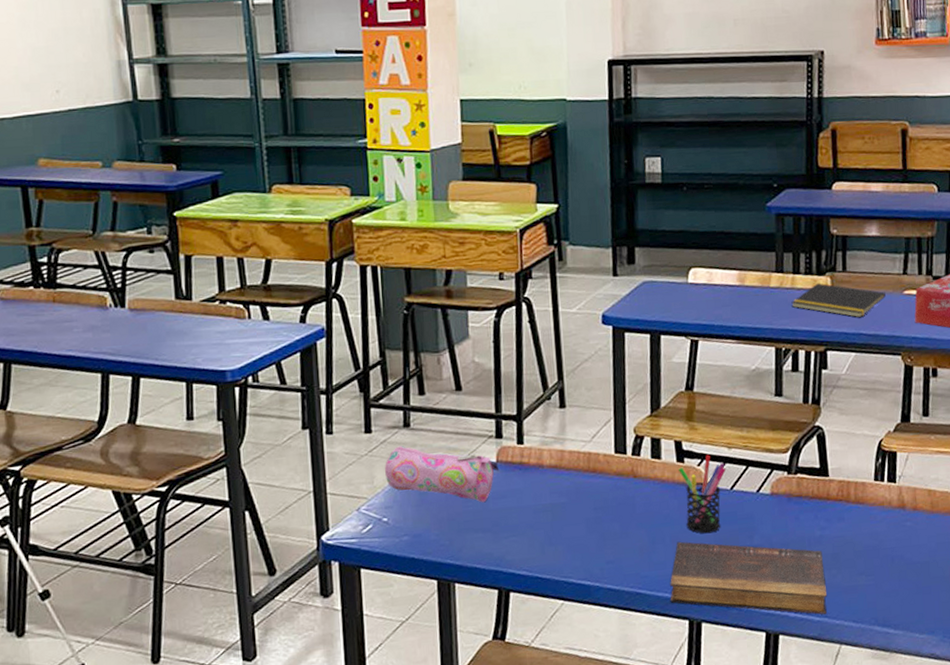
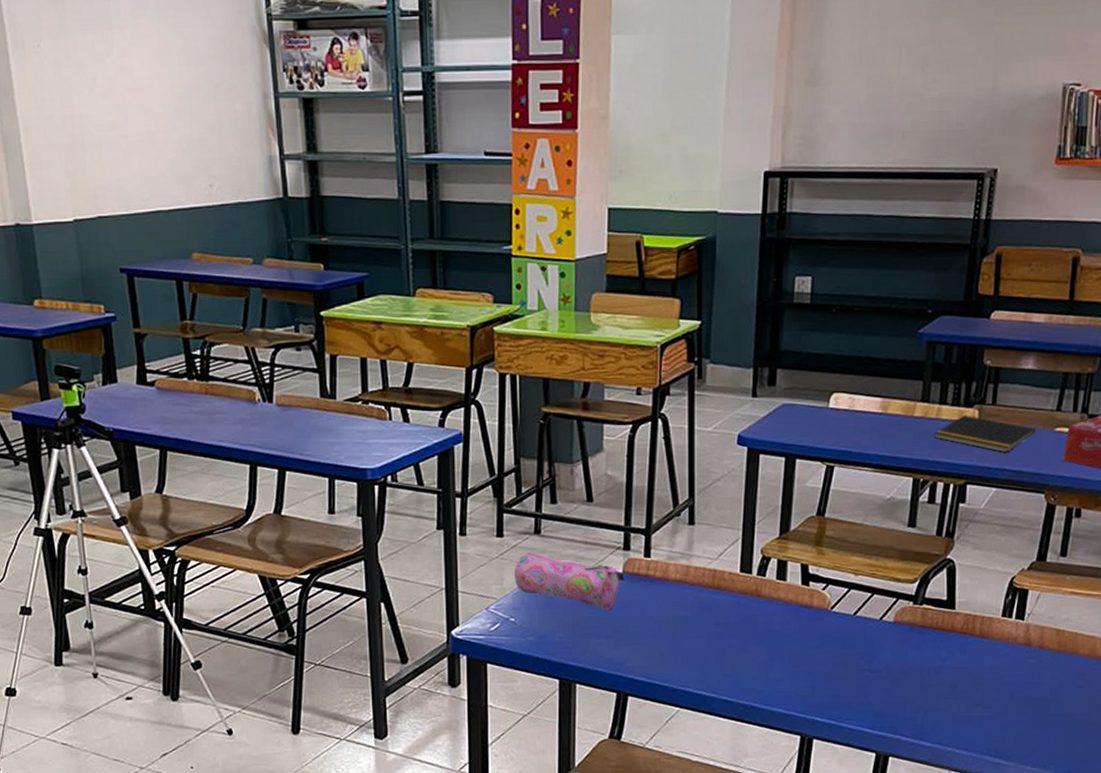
book: present [670,541,827,615] -> none [784,661,941,742]
pen holder: present [678,454,727,534] -> none [803,580,851,656]

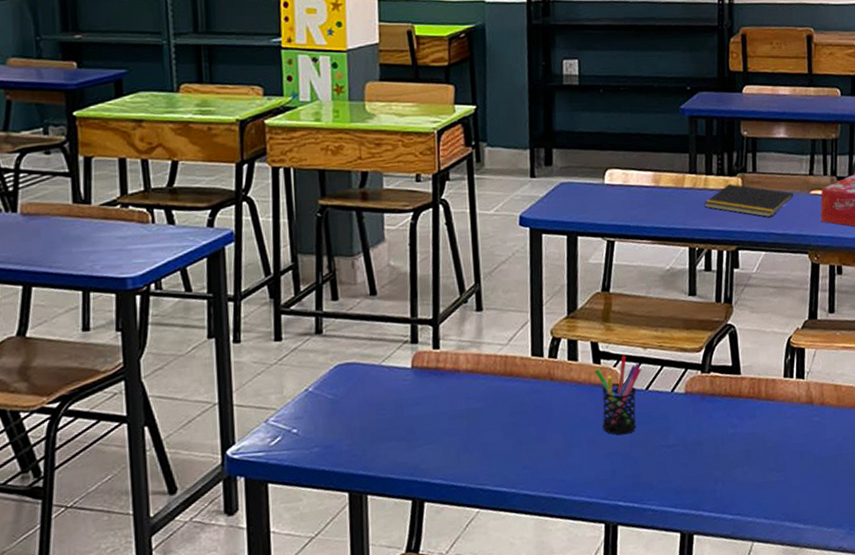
pencil case: present [515,551,625,611] -> none [295,353,415,410]
pen holder: none [803,580,851,656] -> present [595,355,642,435]

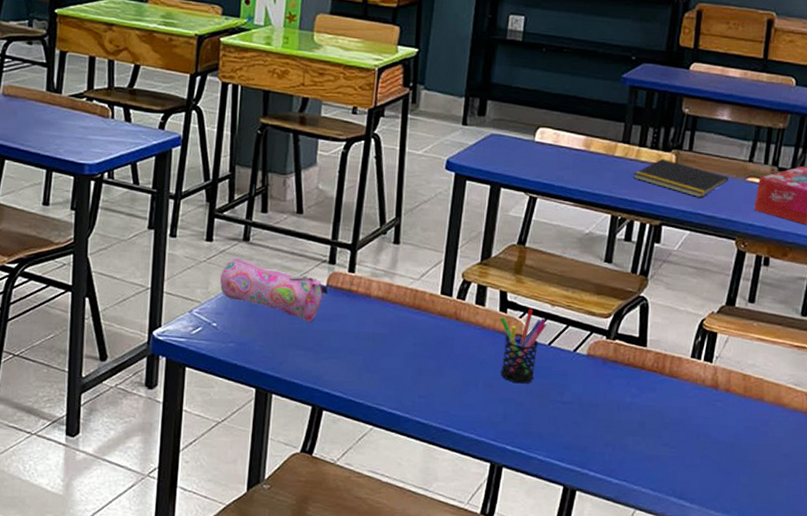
pencil case: none [295,353,415,410] -> present [220,258,329,323]

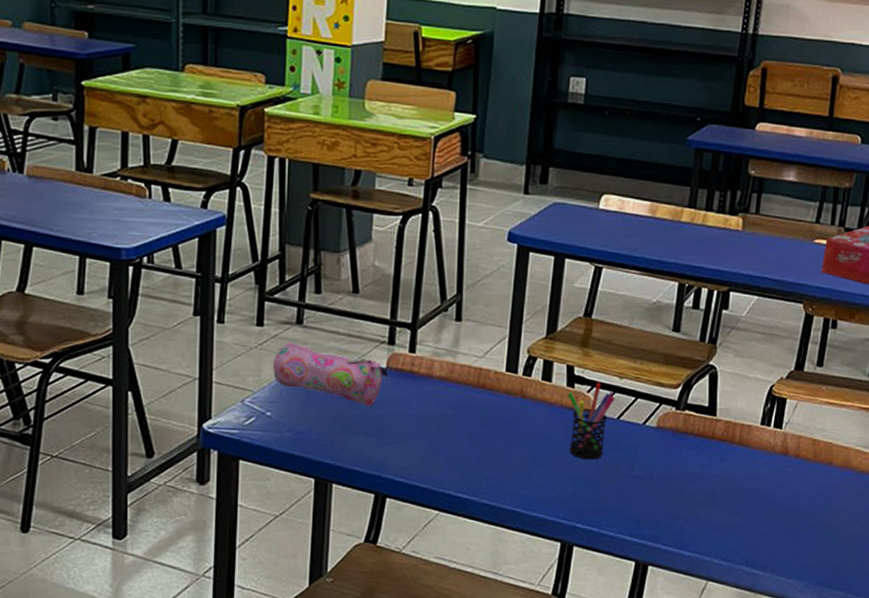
notepad: present [633,158,728,198] -> none [700,222,796,262]

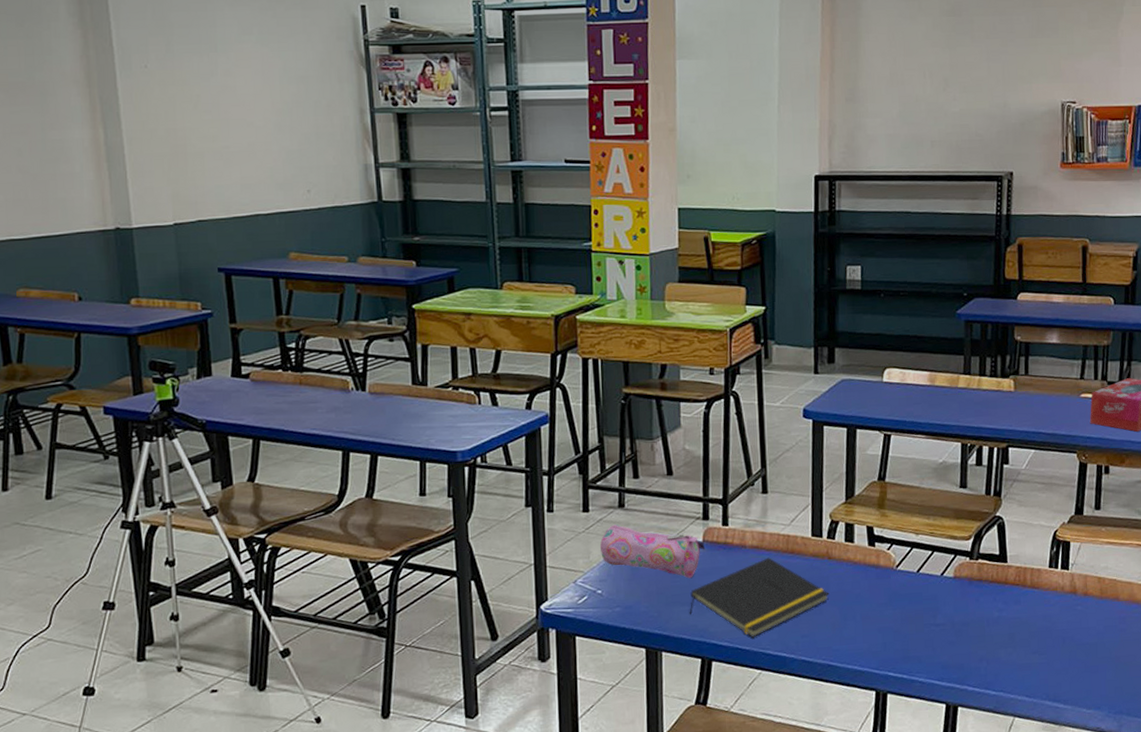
notepad: none [365,390,520,475] -> present [689,557,830,638]
pen holder: present [568,382,616,460] -> none [870,540,914,612]

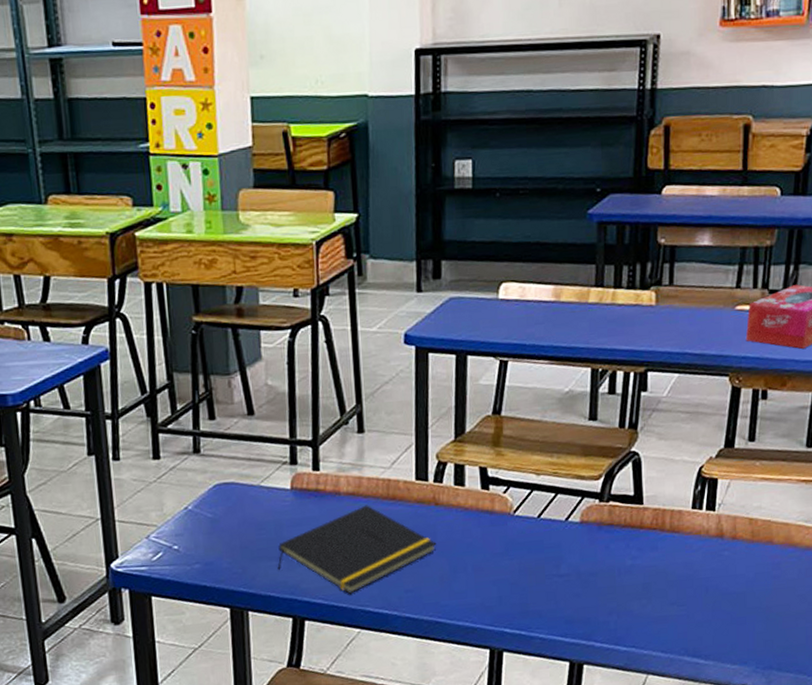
pencil case: present [600,524,706,579] -> none [174,472,294,531]

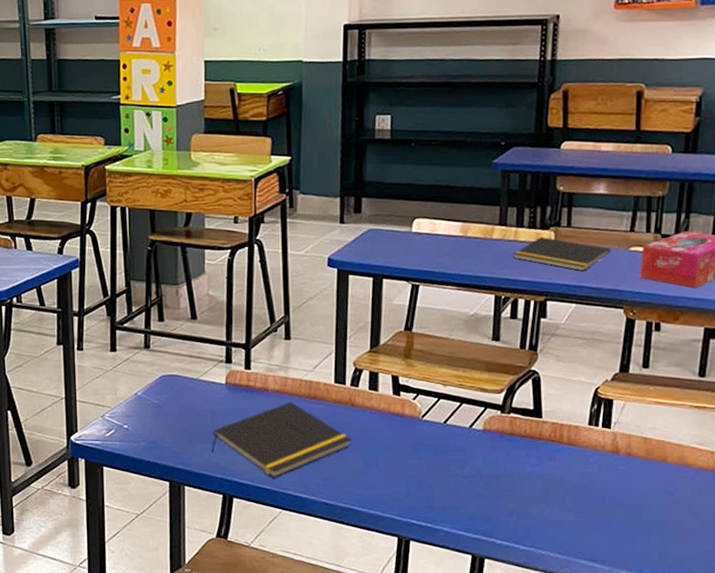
notepad: none [611,298,715,336] -> present [513,236,610,272]

